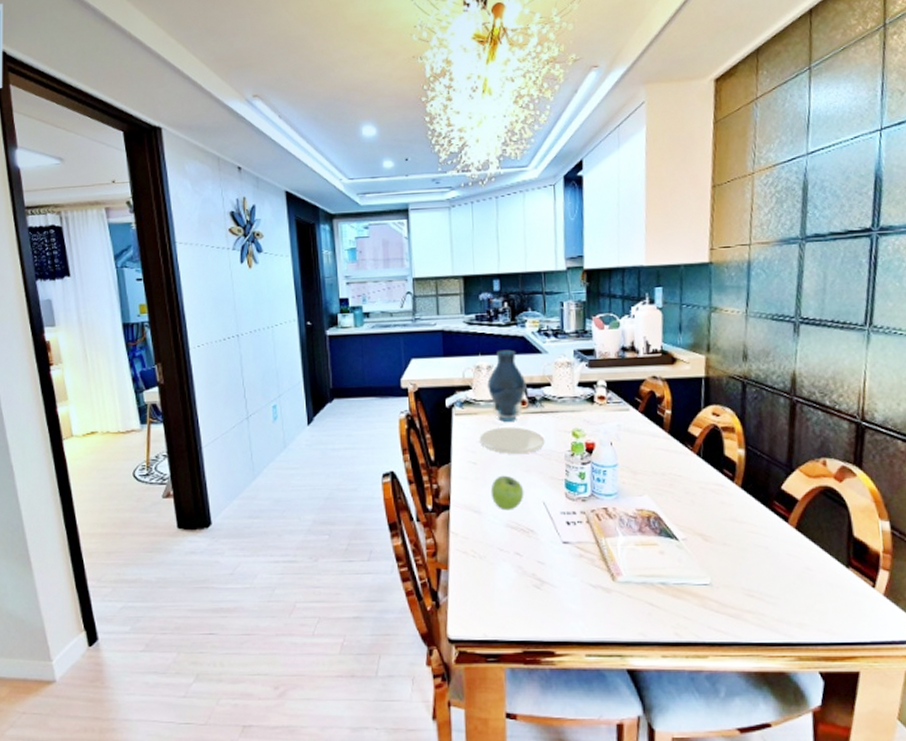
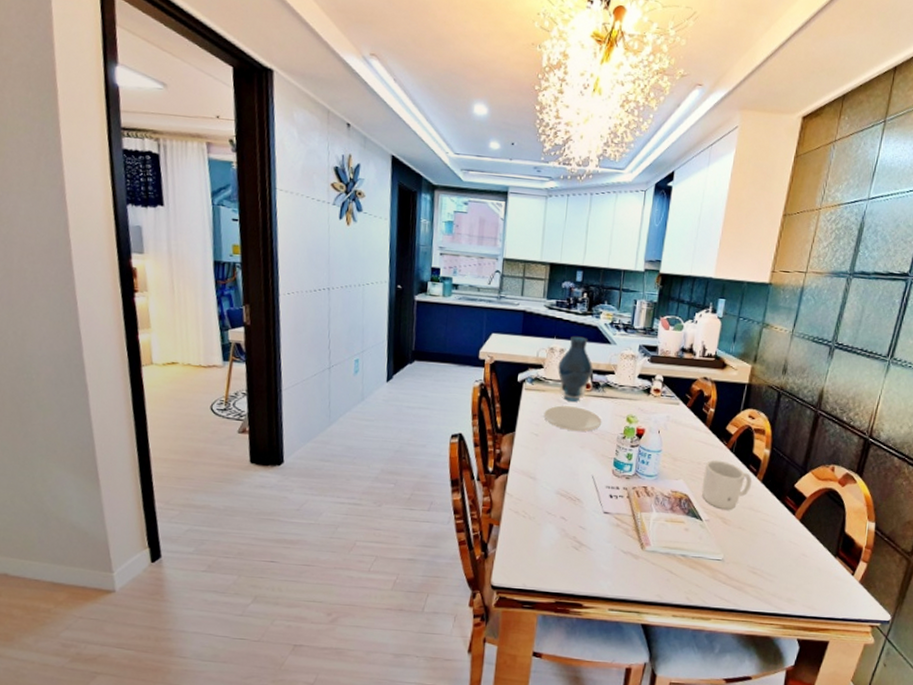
fruit: present [490,475,524,511] -> none [547,448,577,480]
mug: none [671,468,730,524] -> present [701,460,752,509]

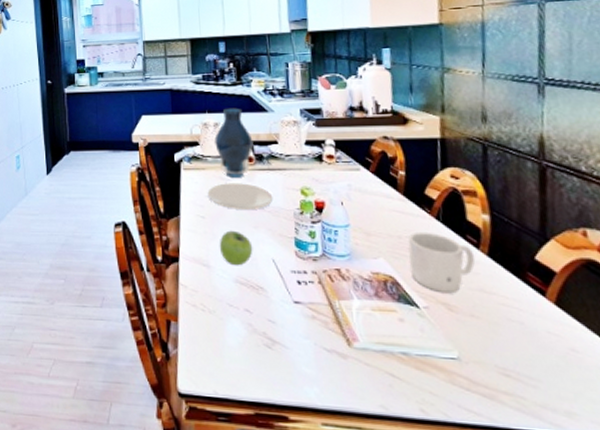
fruit: none [547,448,577,480] -> present [219,230,253,266]

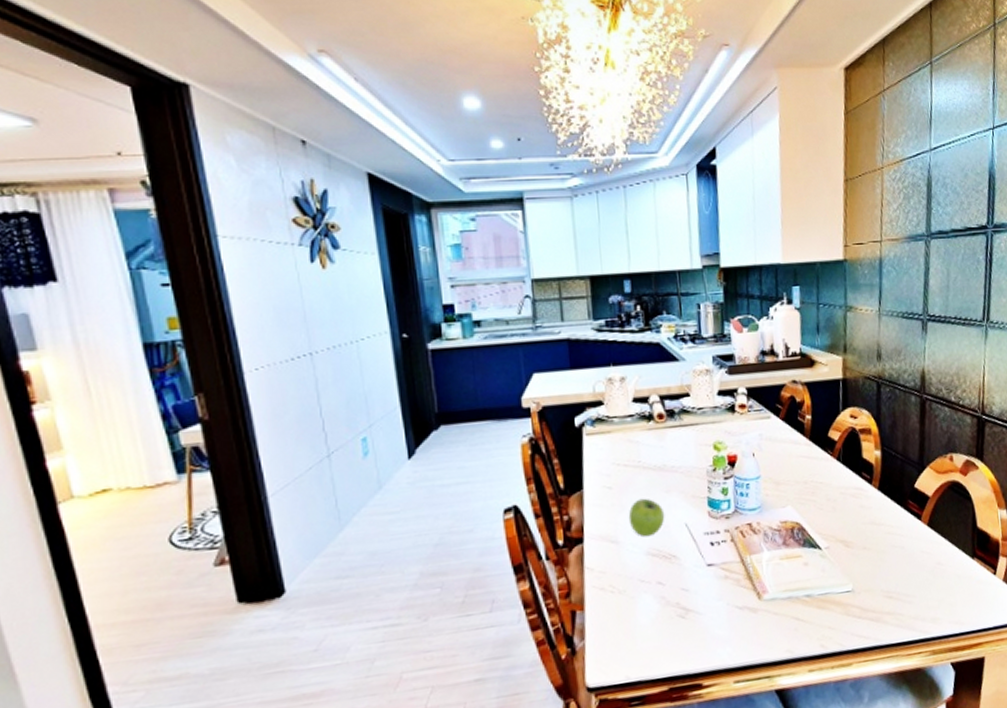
plate: present [207,183,273,209] -> none [614,443,686,475]
vase: present [214,108,253,177] -> none [621,358,664,439]
mug: present [408,231,475,292] -> none [812,474,868,531]

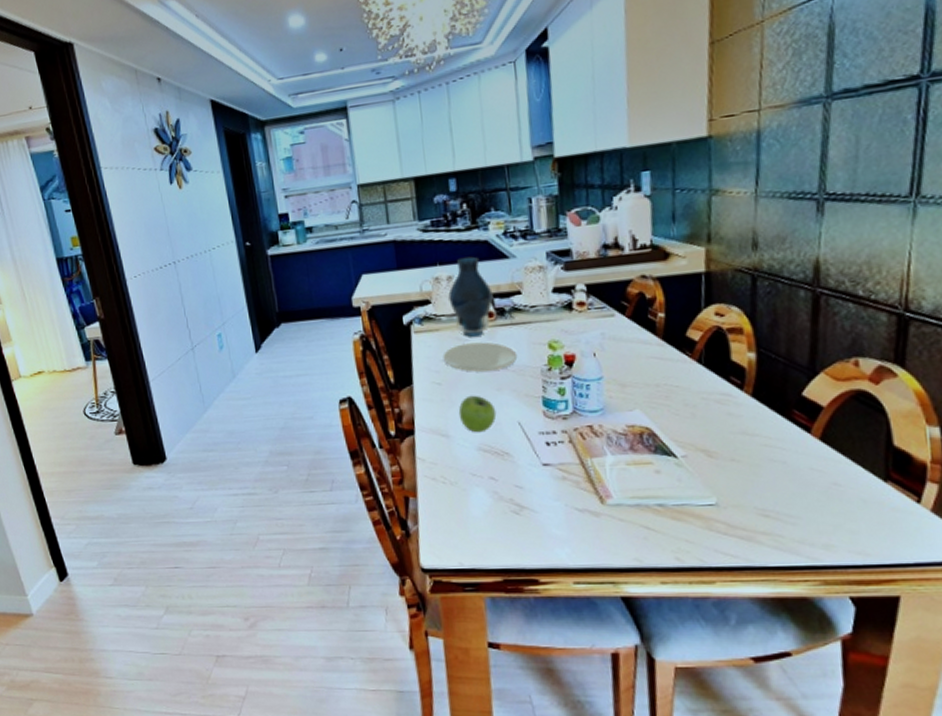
plate: none [614,443,686,475] -> present [443,341,518,372]
vase: none [621,358,664,439] -> present [448,256,494,337]

